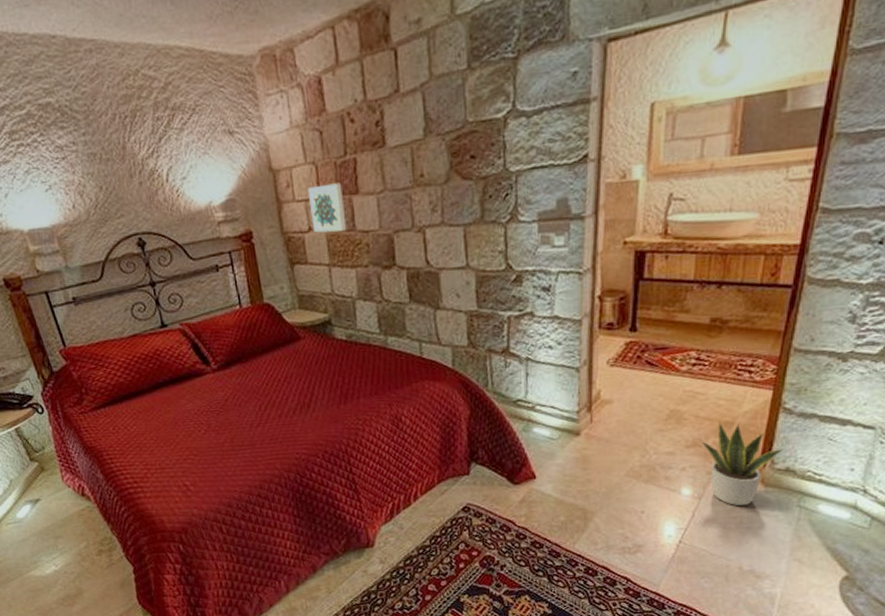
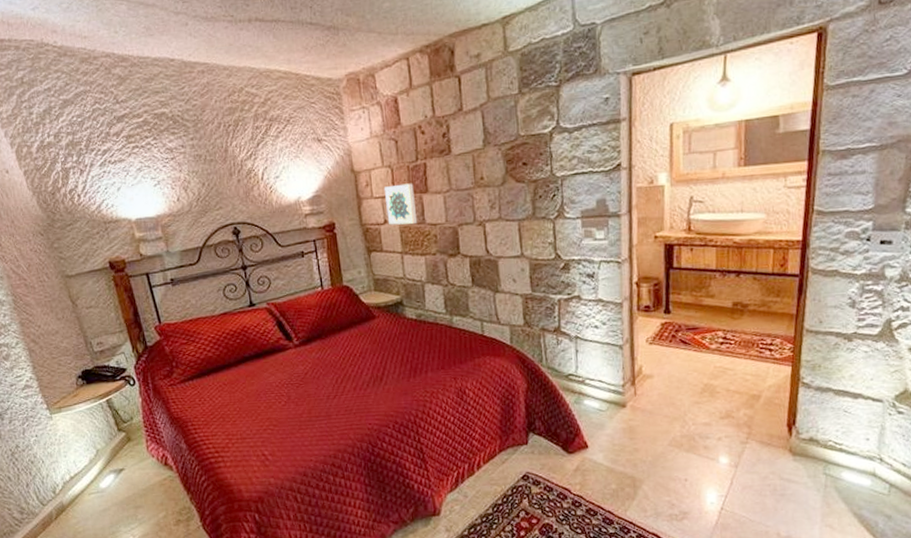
potted plant: present [700,420,785,505] -> none [733,394,807,473]

